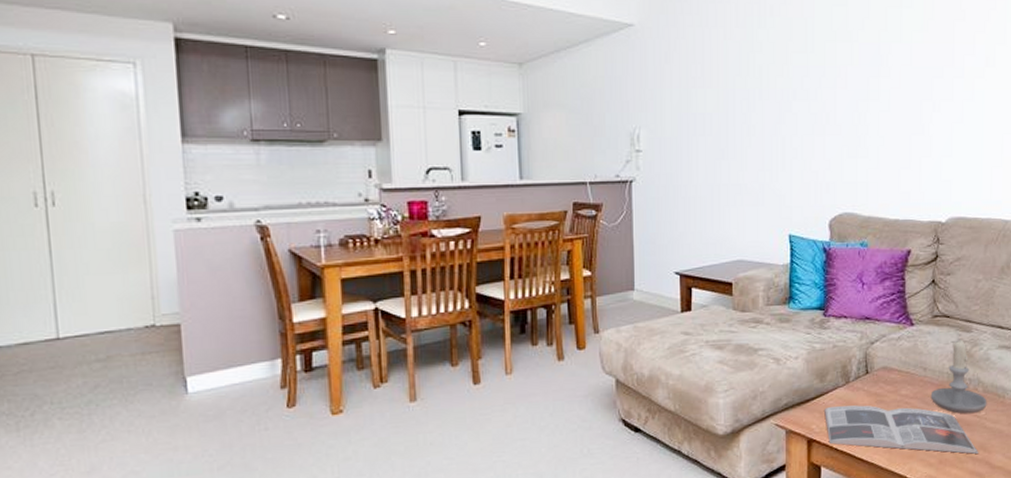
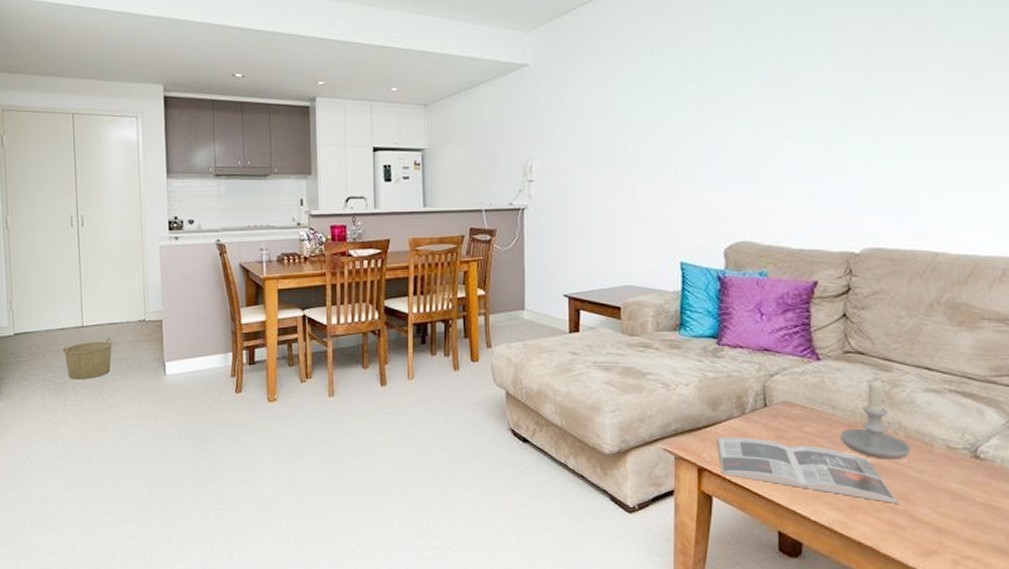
basket: none [26,351,106,410] -> present [63,338,112,380]

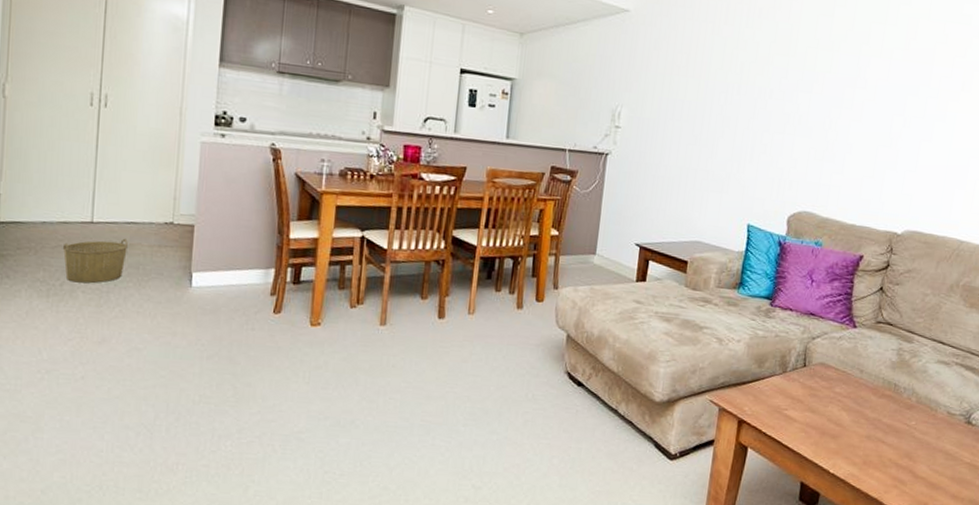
magazine: present [717,436,899,504] -> none [758,392,904,461]
candle: present [840,377,911,460] -> none [863,347,919,422]

